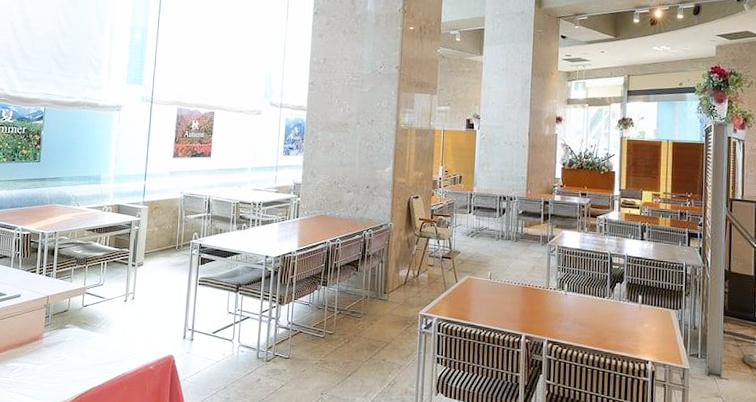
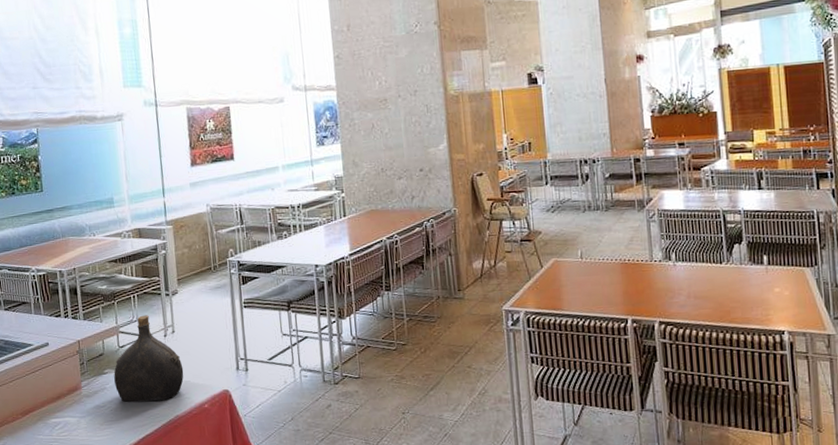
water jug: none [73,280,137,359] -> present [114,315,184,402]

